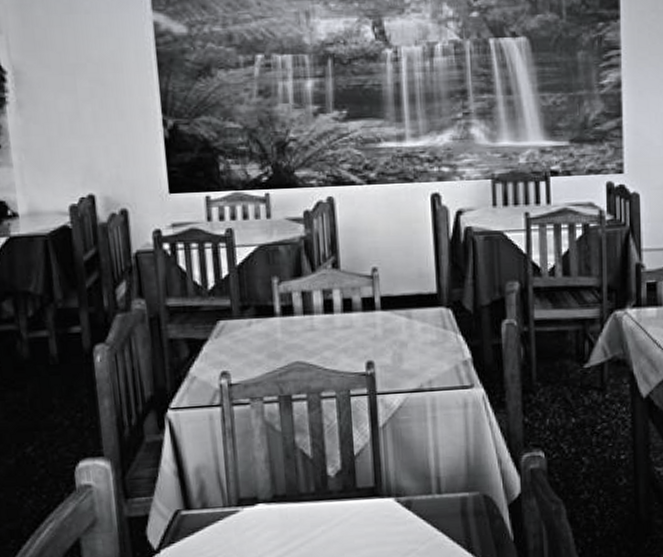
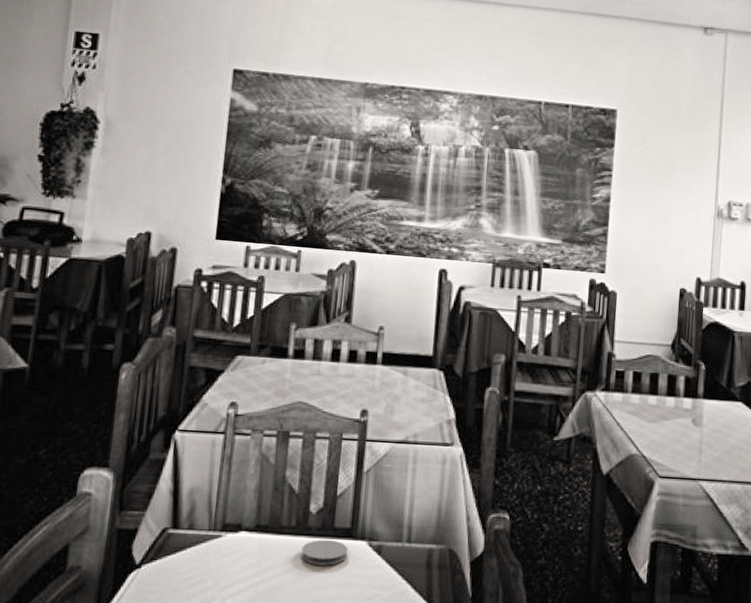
coaster: none [325,500,376,528] -> present [301,539,348,566]

